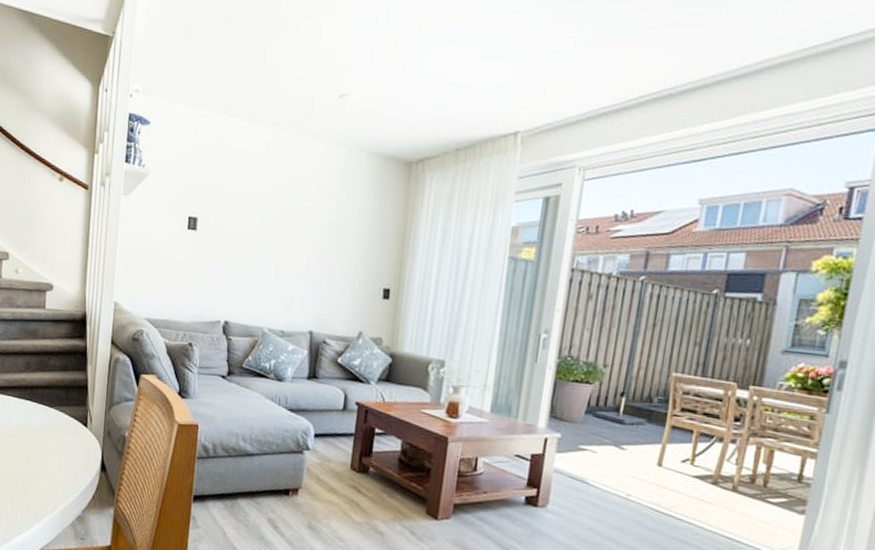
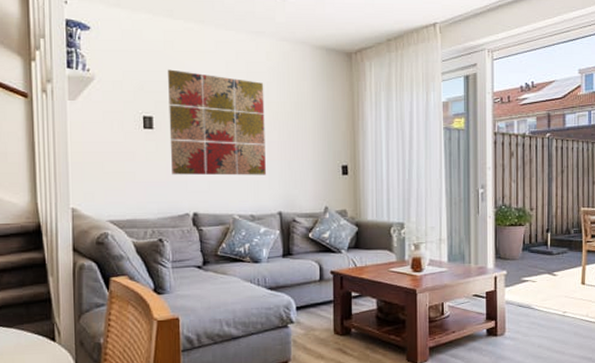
wall art: none [209,169,312,290] -> present [168,69,266,176]

